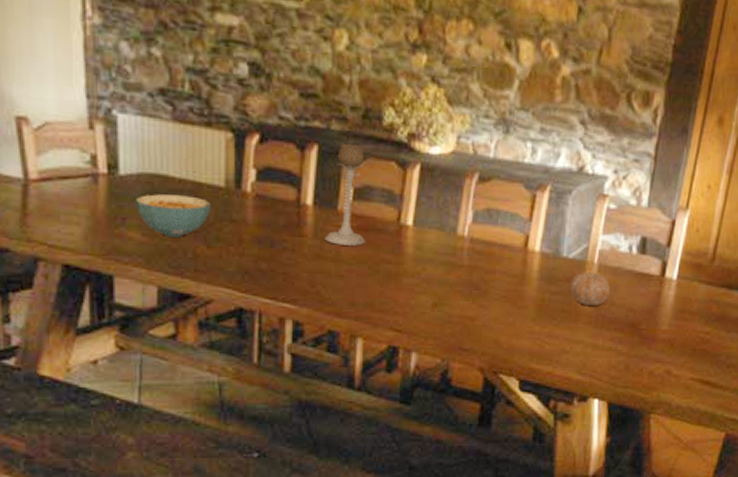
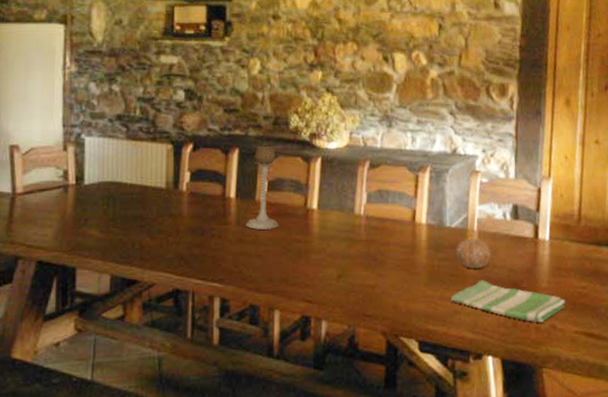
cereal bowl: present [135,194,212,237] -> none [95,197,155,232]
dish towel: none [559,318,685,368] -> present [450,279,565,323]

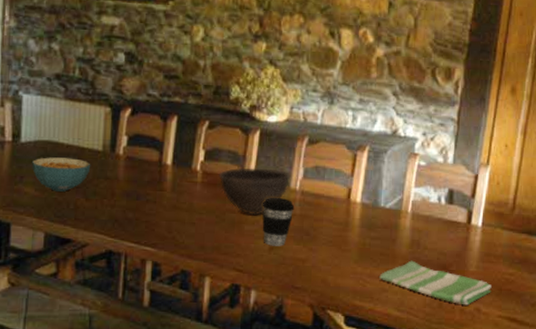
cereal bowl: none [95,197,155,232] -> present [31,157,91,192]
candle holder: present [245,145,279,230] -> none [181,114,215,198]
bowl: none [282,195,355,243] -> present [219,167,291,215]
coffee cup: none [328,224,360,274] -> present [262,198,295,246]
fruit: present [454,238,492,270] -> none [387,220,424,250]

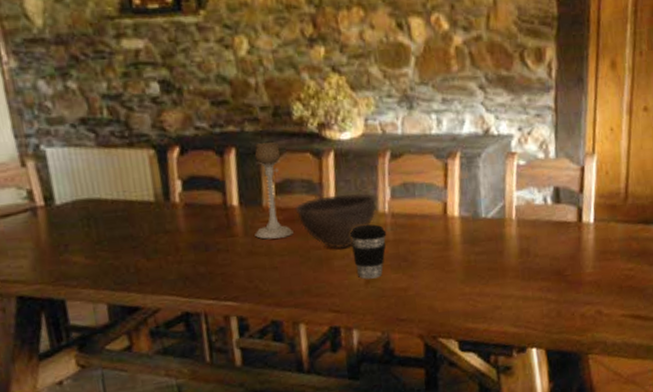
cereal bowl: present [31,157,91,192] -> none [73,214,145,256]
candle holder: none [181,114,215,198] -> present [254,142,294,240]
dish towel: present [379,260,492,306] -> none [490,271,612,310]

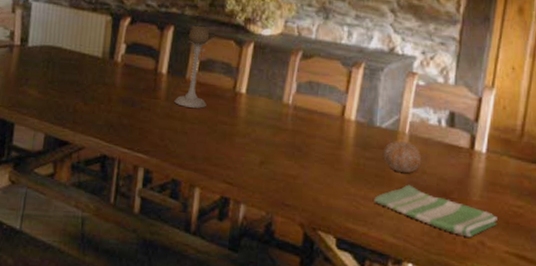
bowl: present [295,192,378,249] -> none [212,79,284,128]
coffee cup: present [350,224,387,280] -> none [253,111,287,161]
dish towel: none [490,271,612,310] -> present [374,184,497,238]
fruit: none [492,228,533,261] -> present [382,141,422,174]

